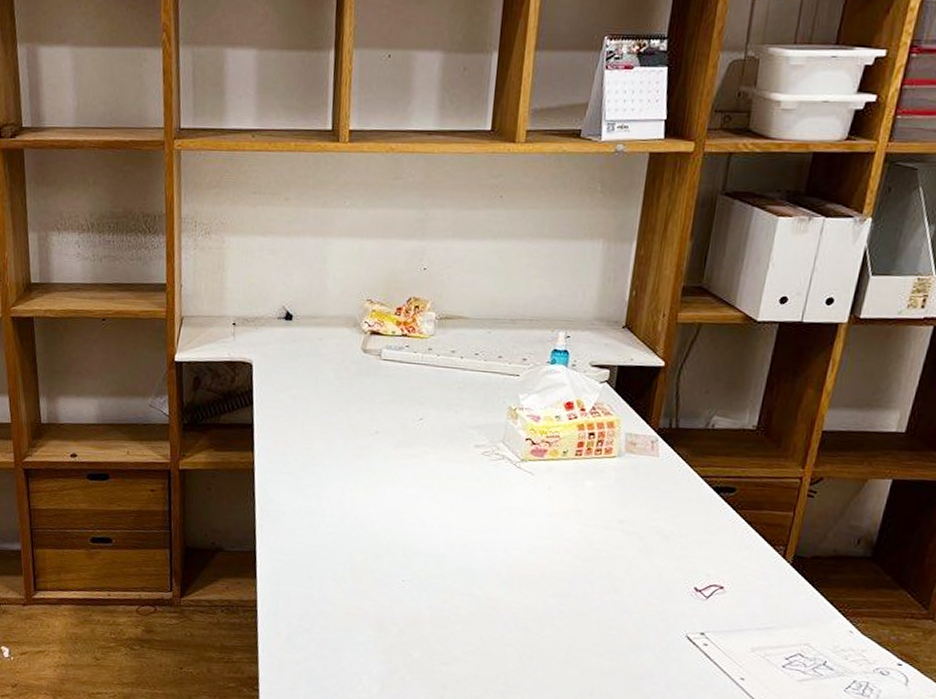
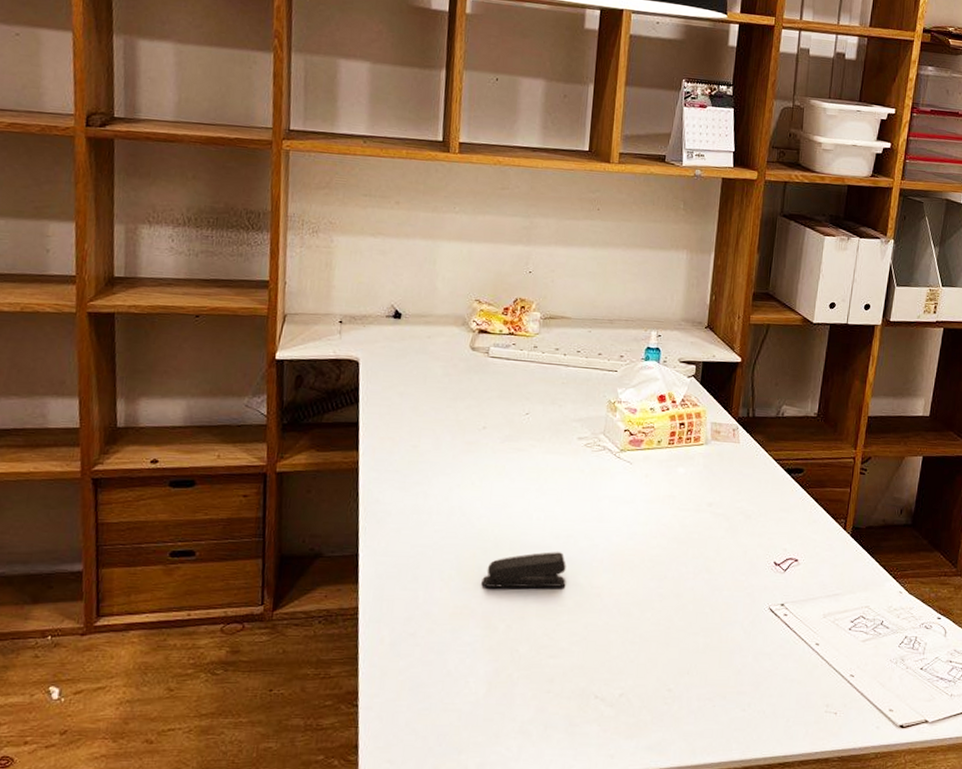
stapler: none [374,560,461,597] -> present [481,552,566,588]

